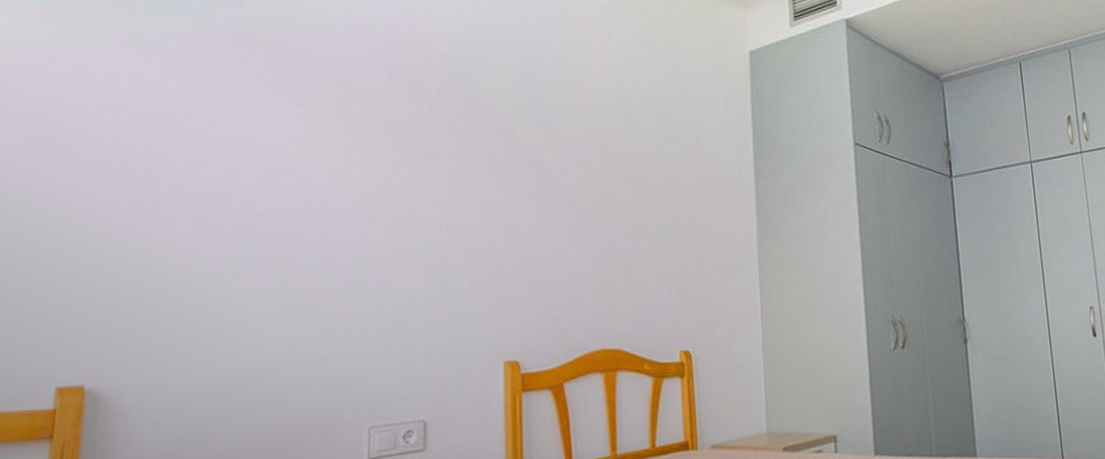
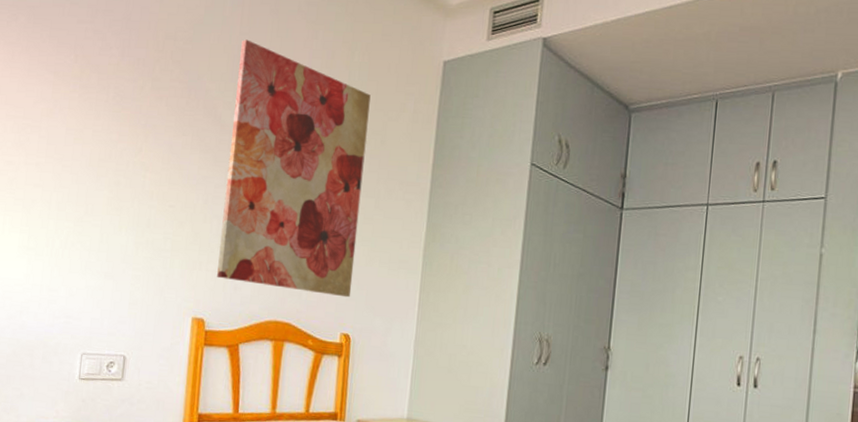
wall art: none [528,49,686,312] -> present [217,39,371,298]

